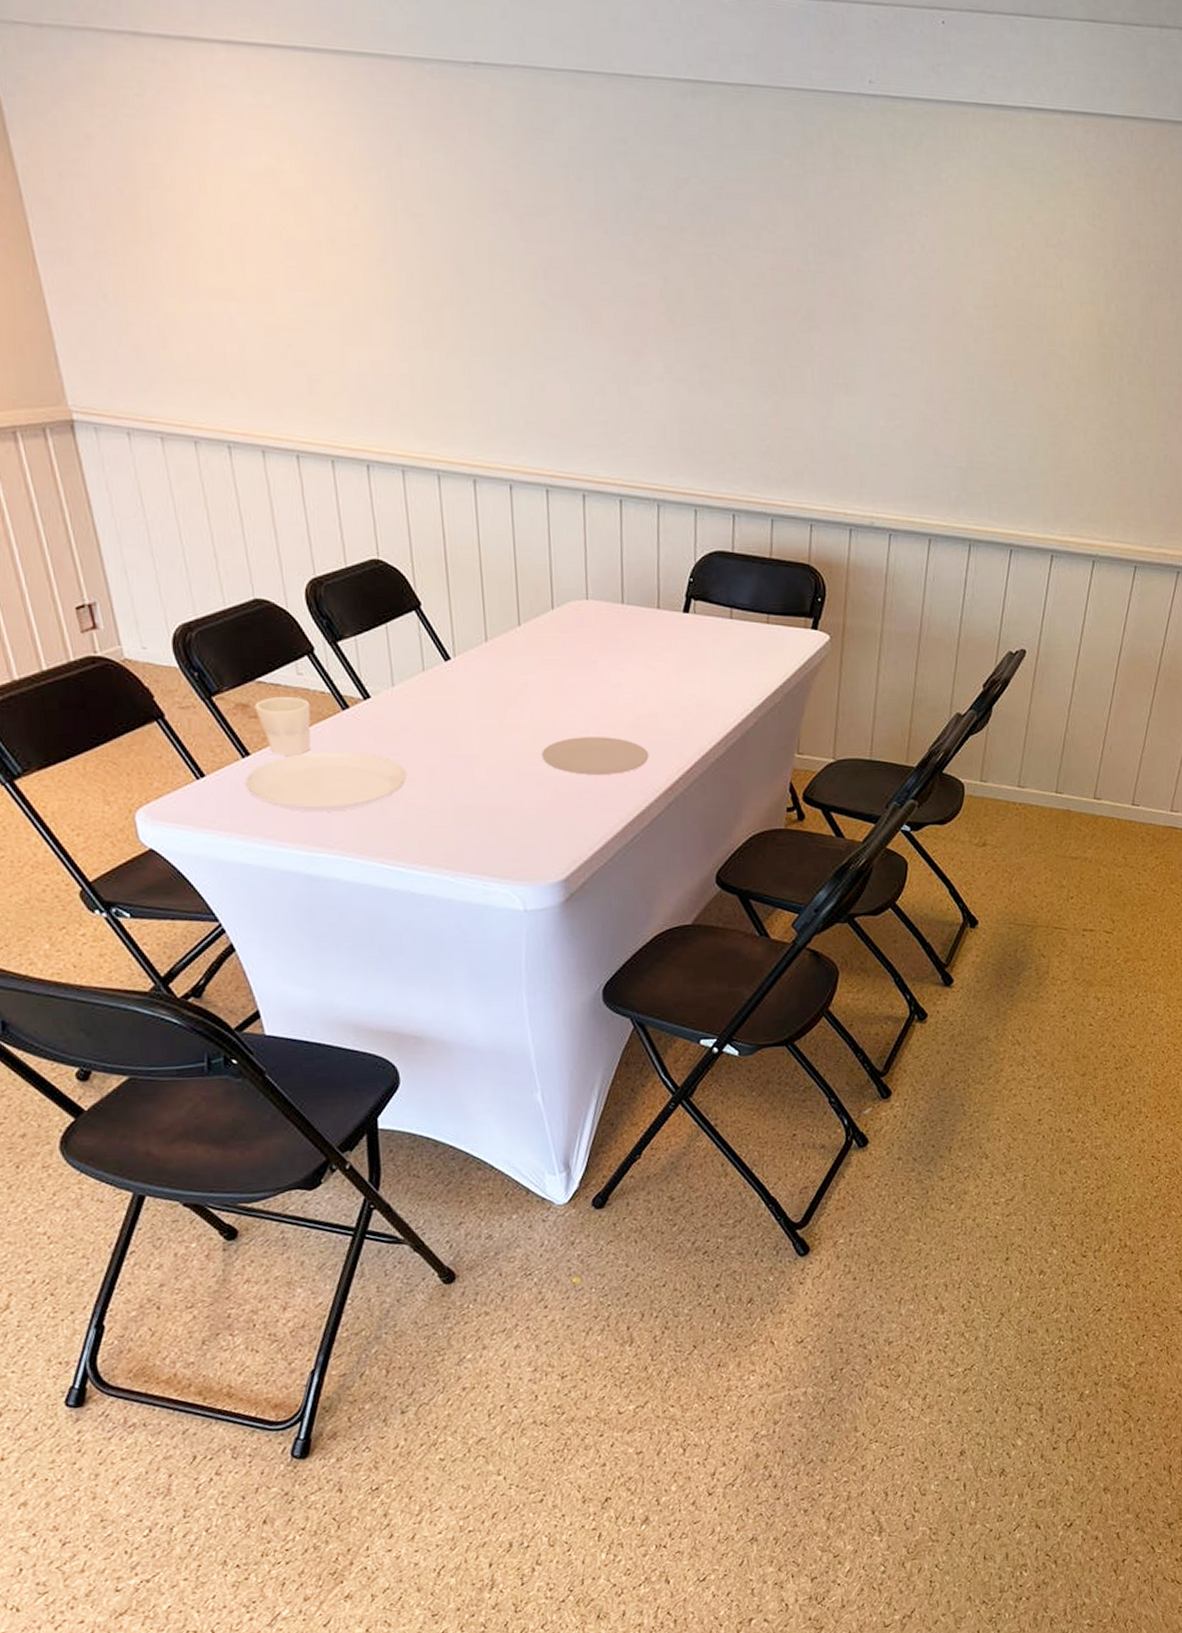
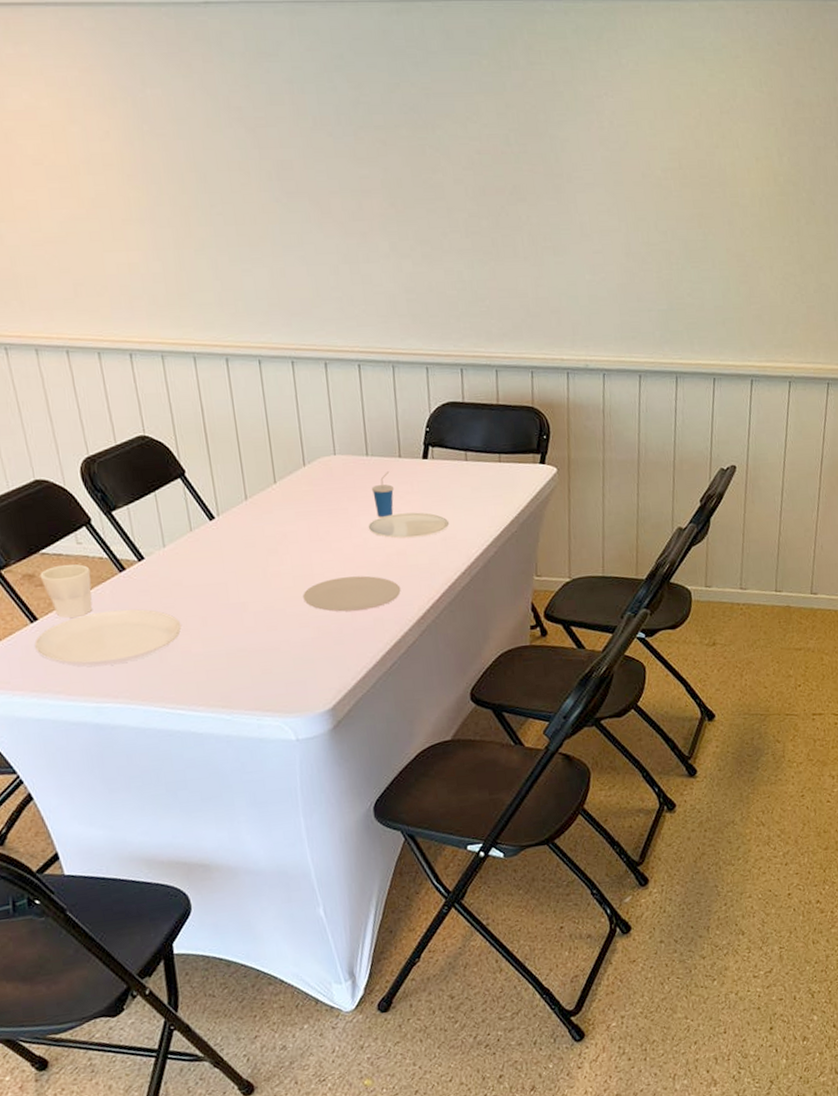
plate: none [618,671,708,700] -> present [368,512,450,539]
cup: none [624,623,650,674] -> present [371,471,395,518]

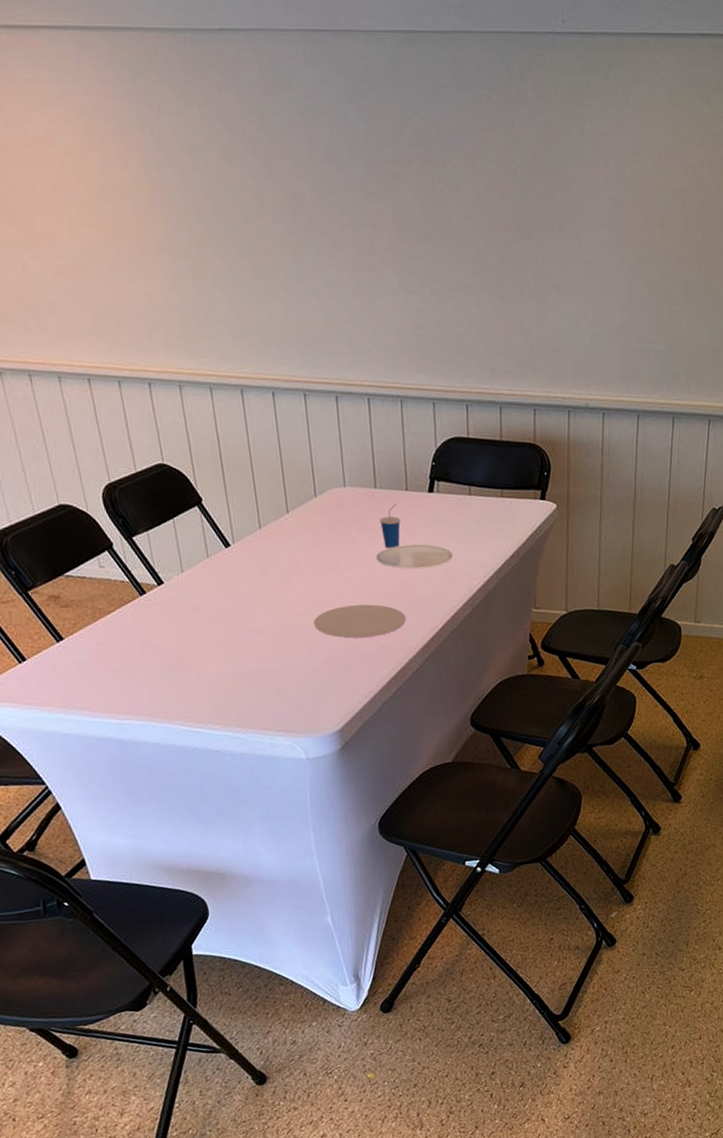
plate: present [34,609,182,667] -> none [61,631,199,686]
cup: present [40,564,93,619] -> none [65,586,115,639]

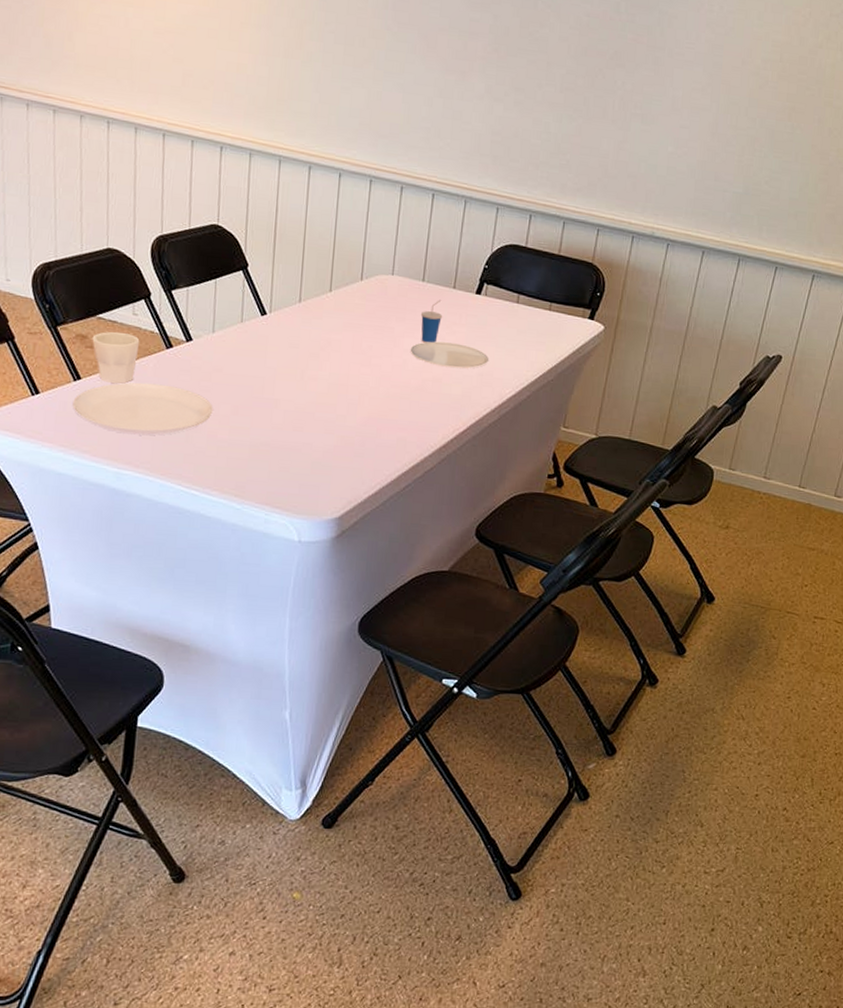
plate: none [61,631,199,686] -> present [72,382,213,436]
cup: none [65,586,115,639] -> present [92,331,140,384]
plate: present [313,604,406,639] -> none [334,392,429,429]

